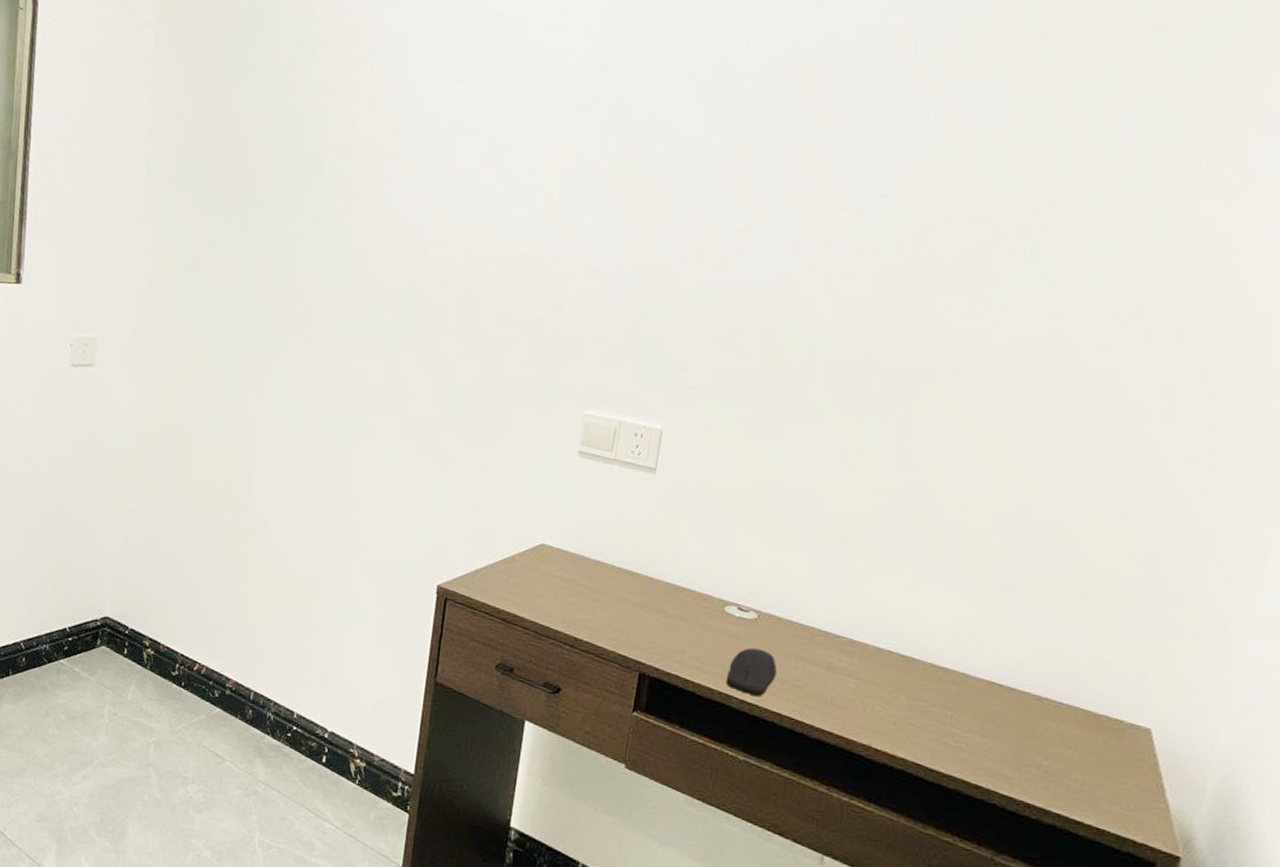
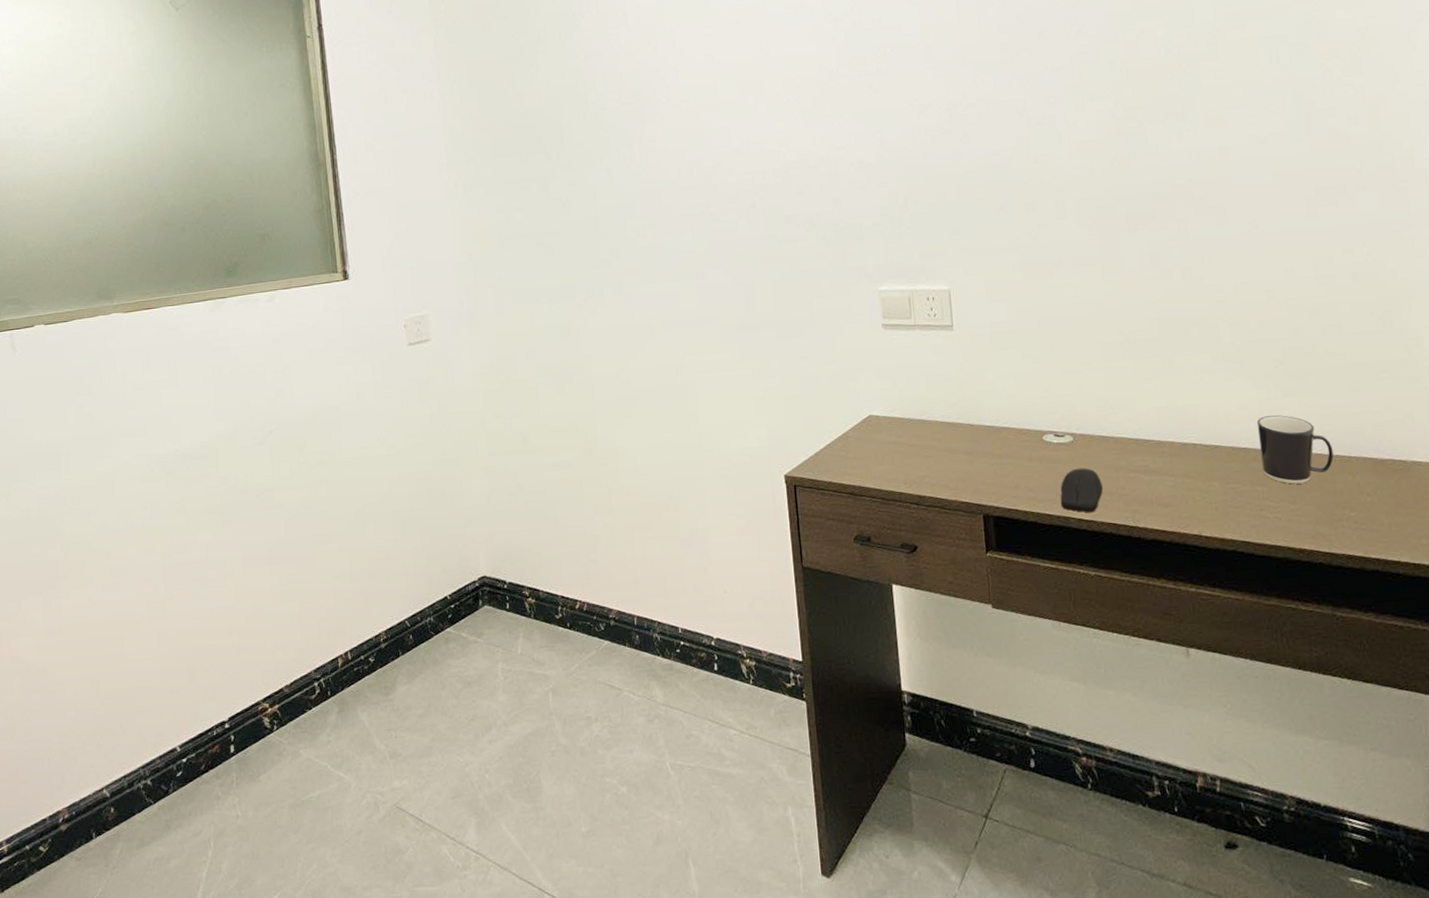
mug: none [958,639,1045,719] -> present [1256,415,1334,484]

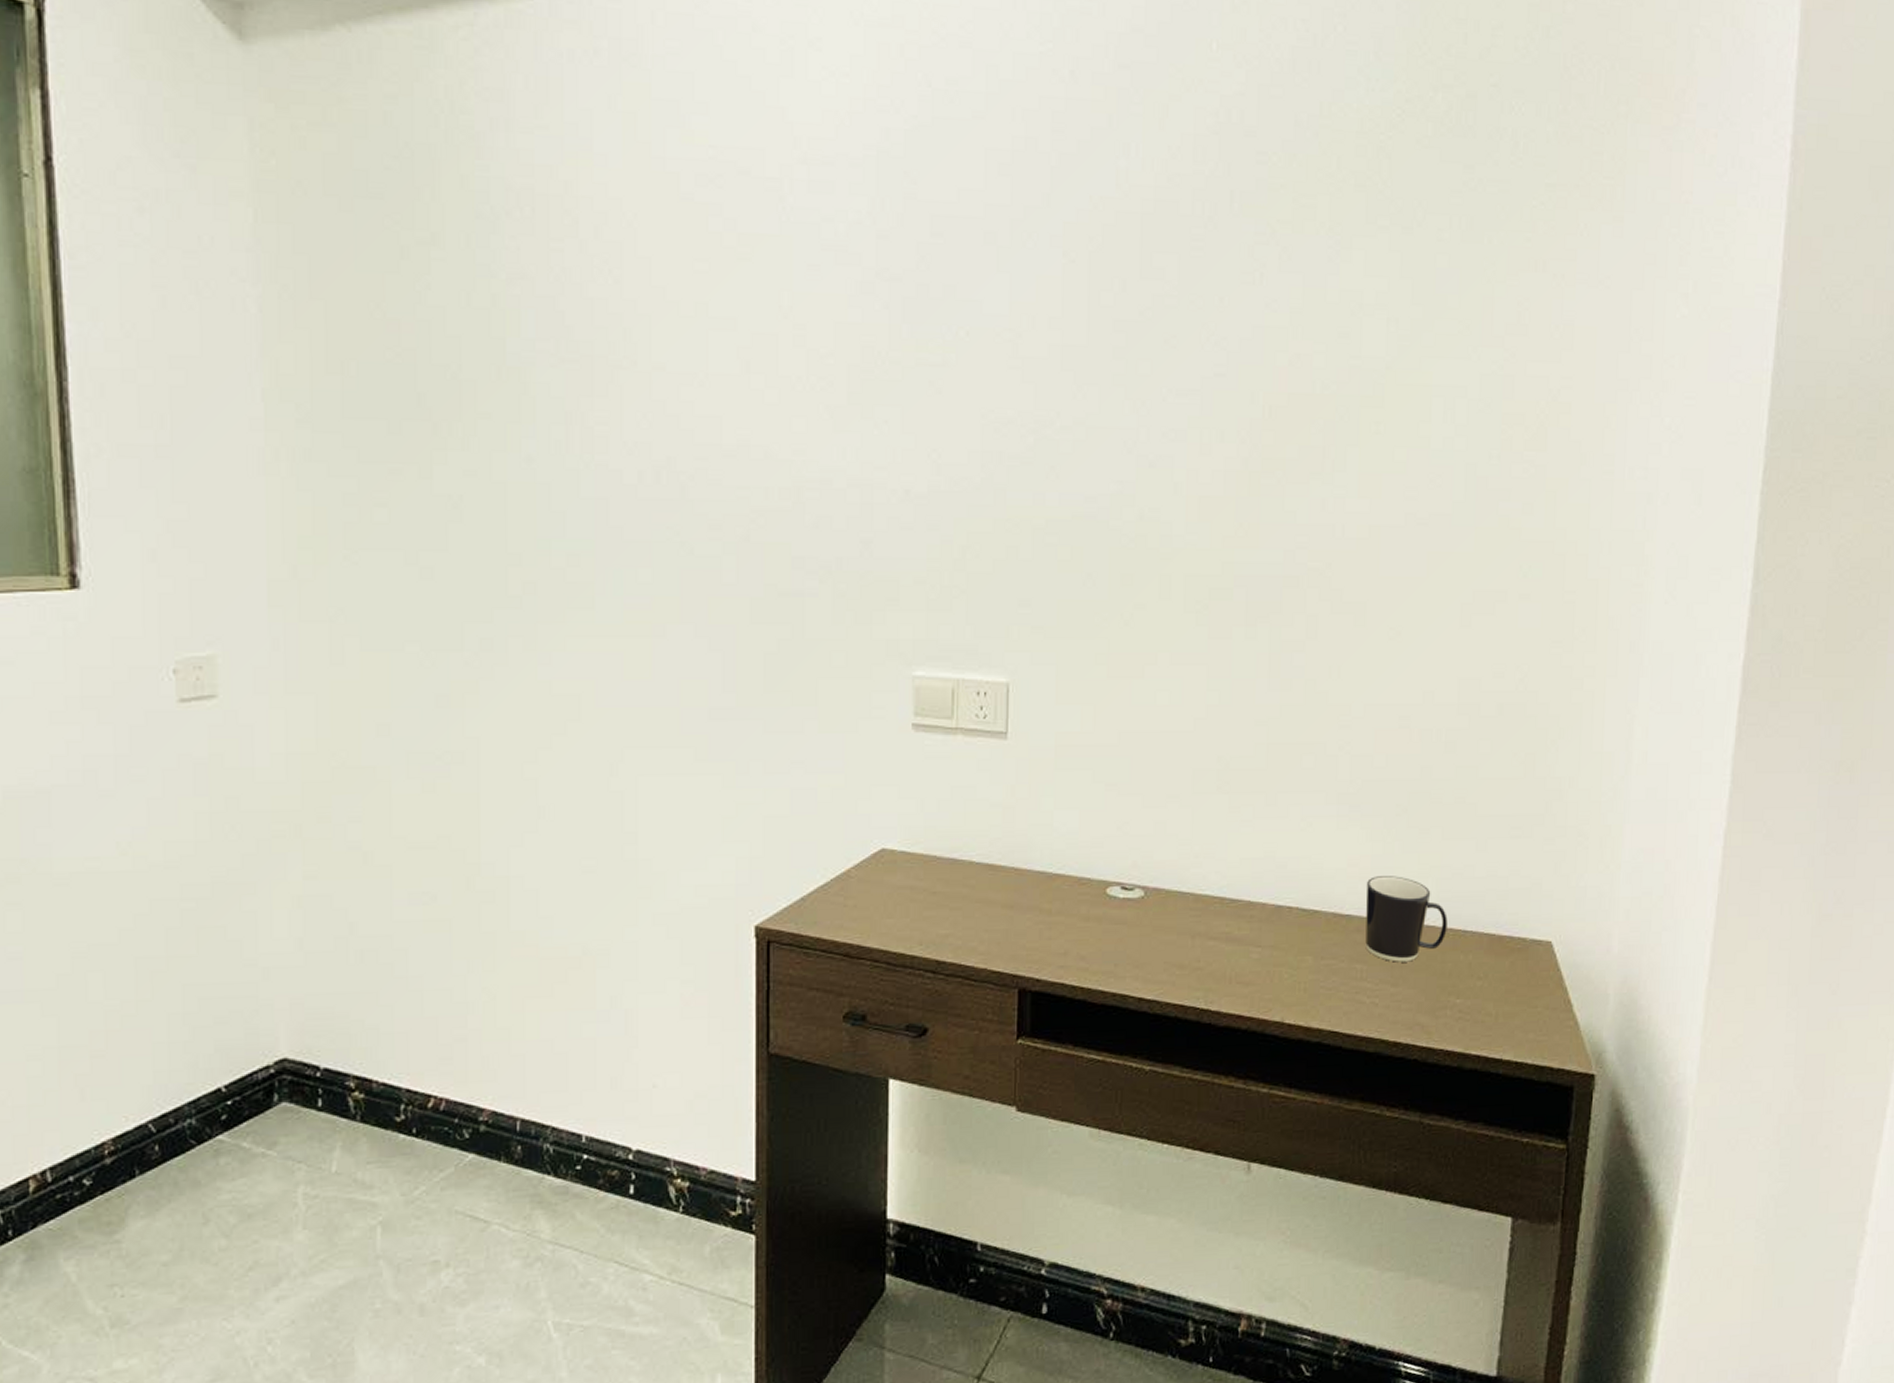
computer mouse: present [1060,467,1103,512] -> none [1118,932,1173,990]

